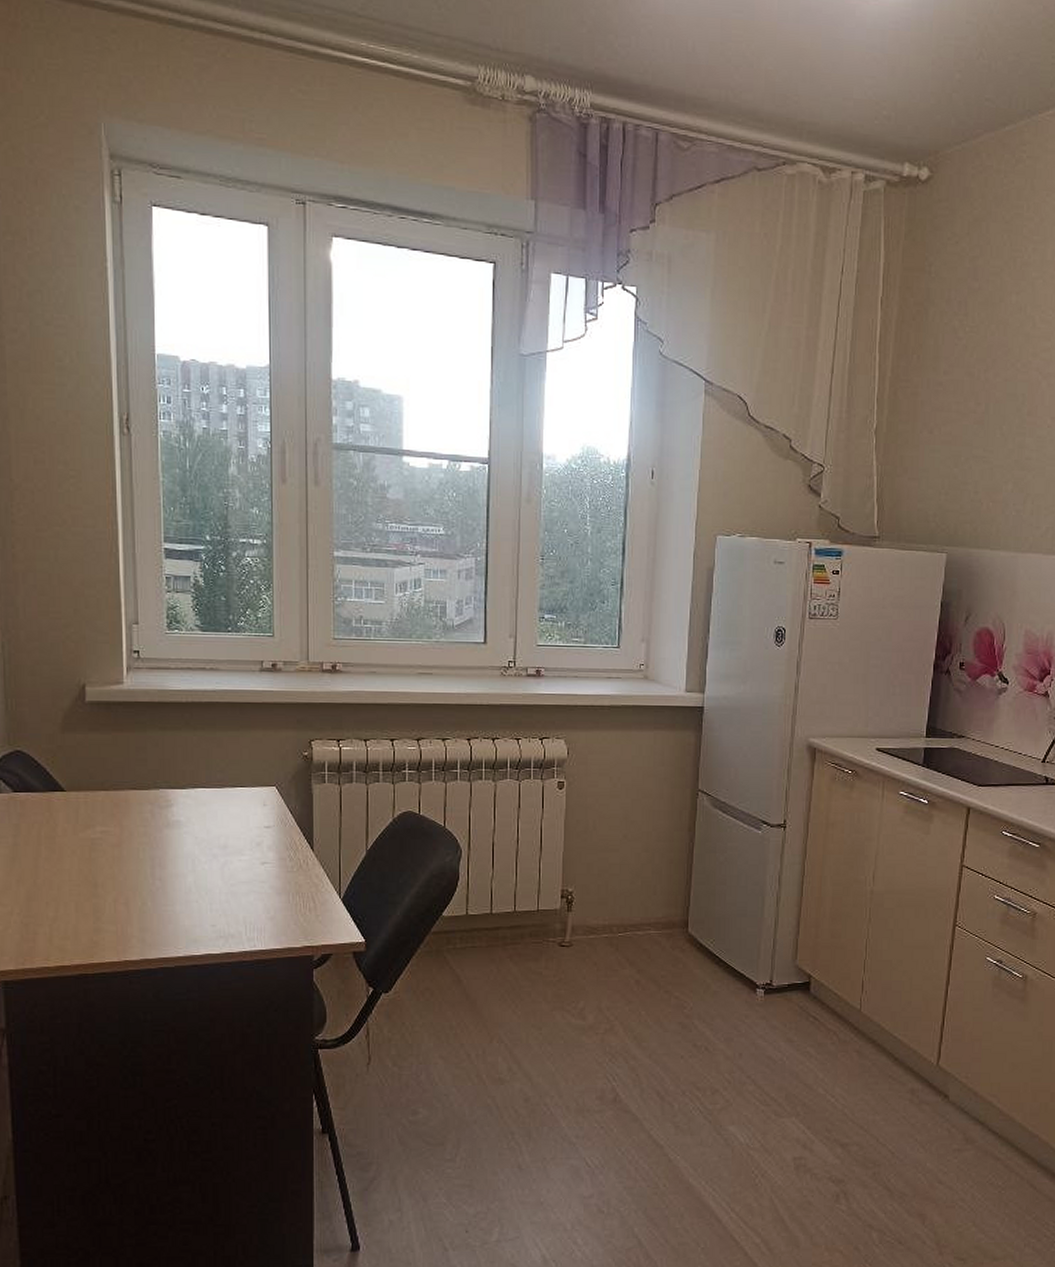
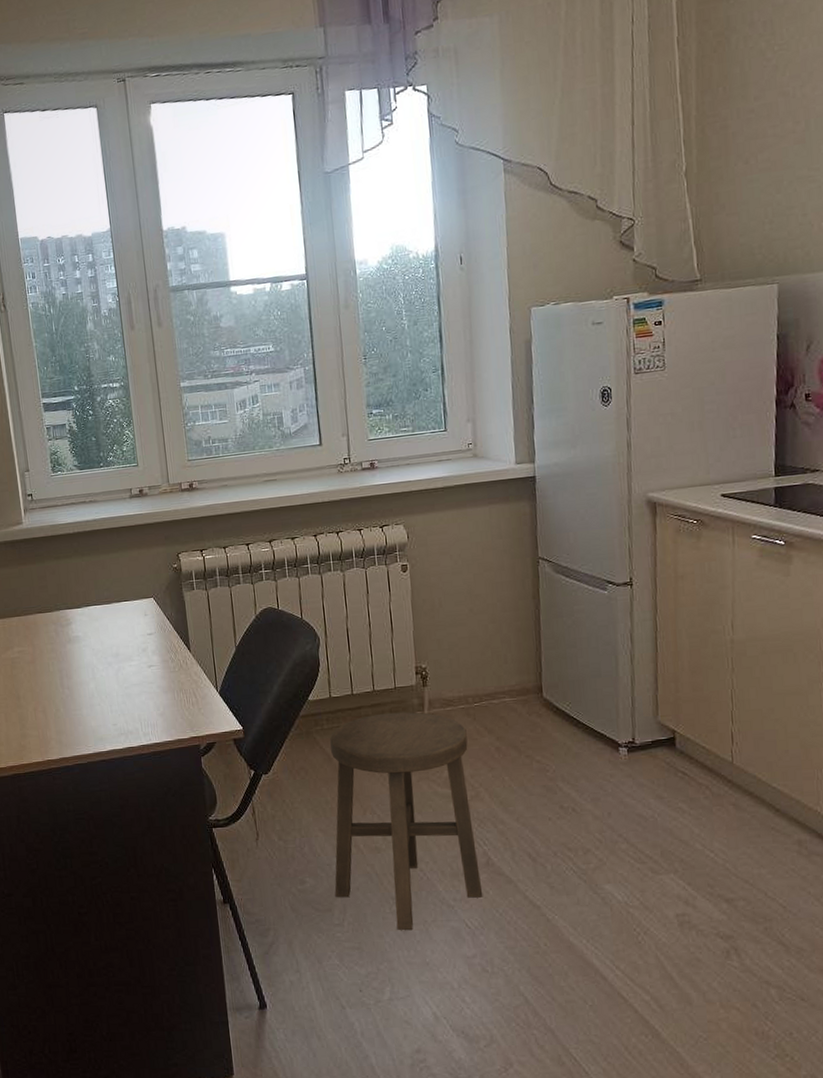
stool: none [449,936,607,1167] -> present [330,711,483,930]

